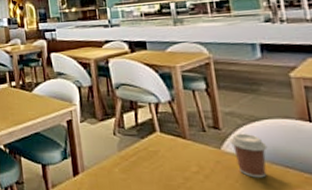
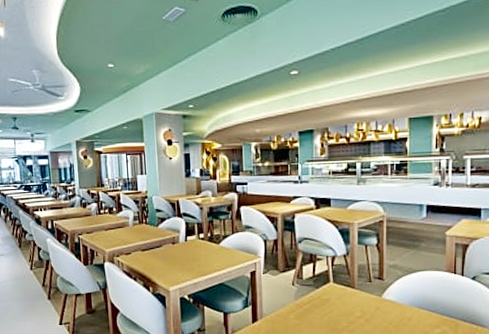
coffee cup: present [229,133,268,178] -> none [390,283,419,320]

